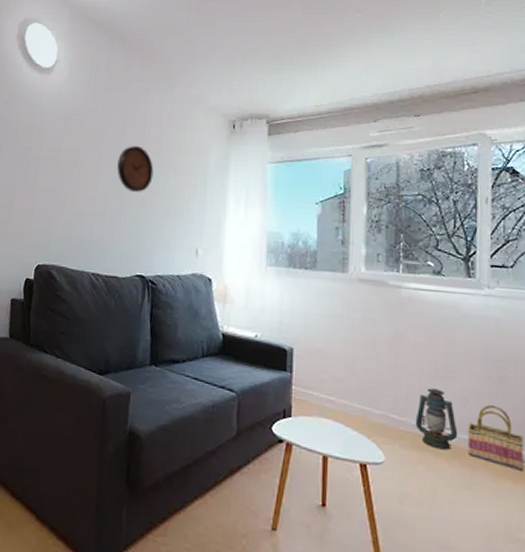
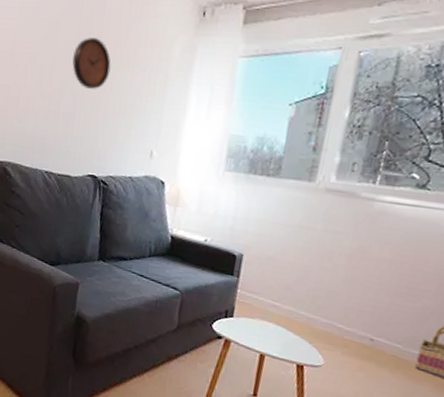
lantern: present [415,388,458,450] -> none [362,303,410,362]

